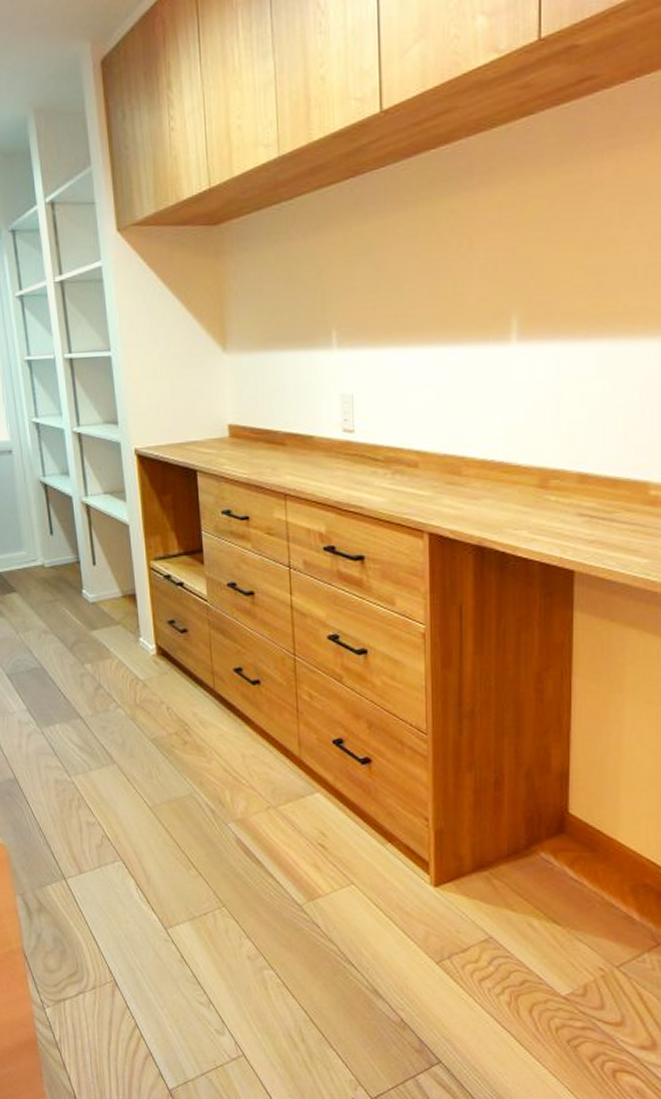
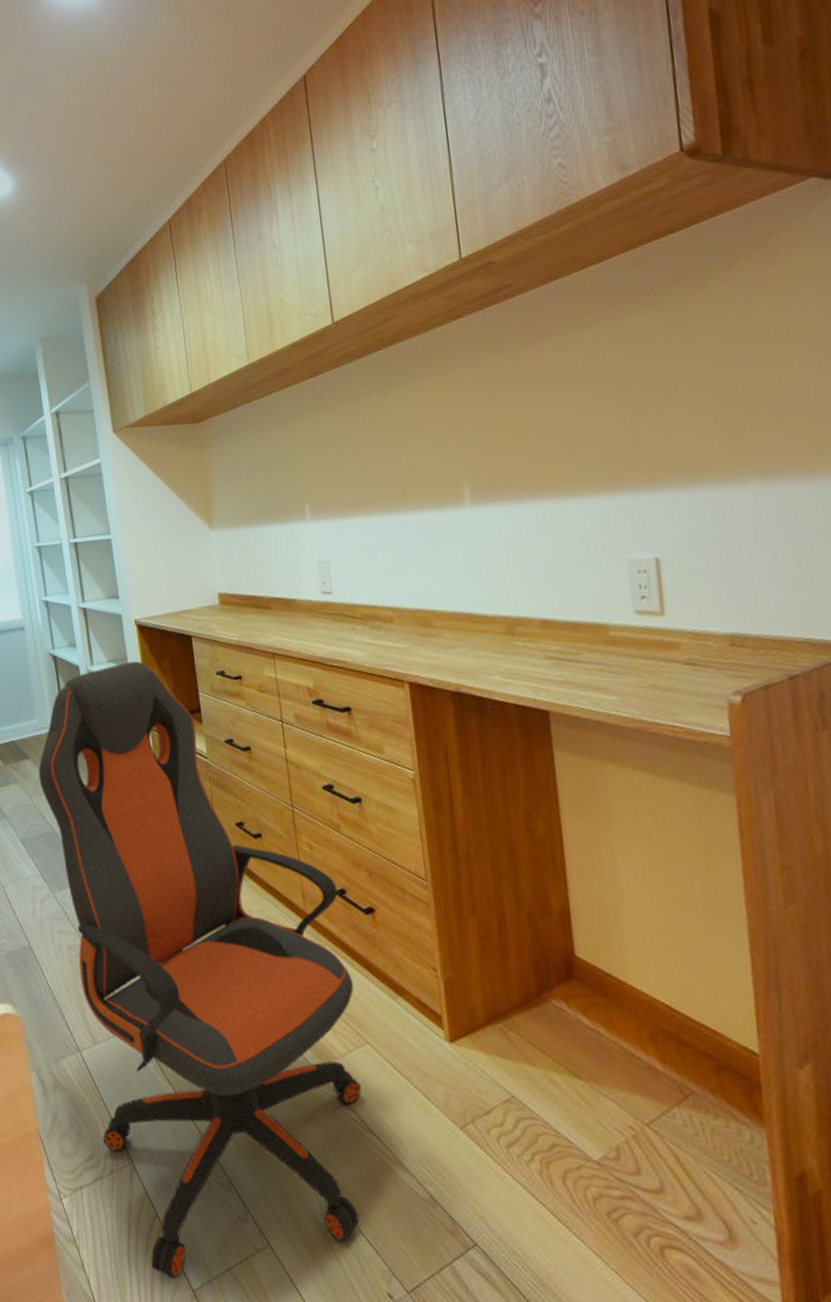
office chair: none [26,494,344,1081] -> present [38,661,362,1280]

